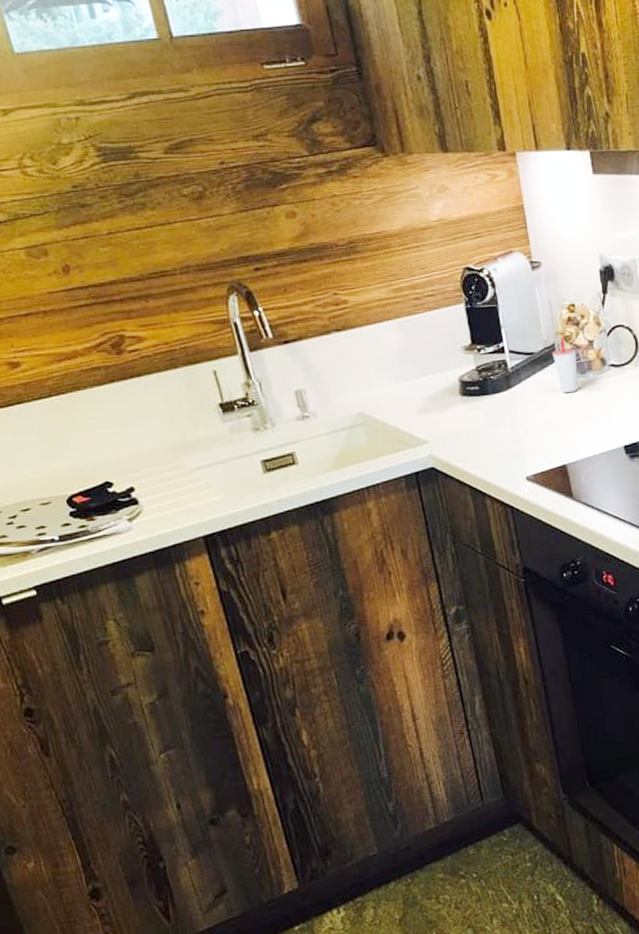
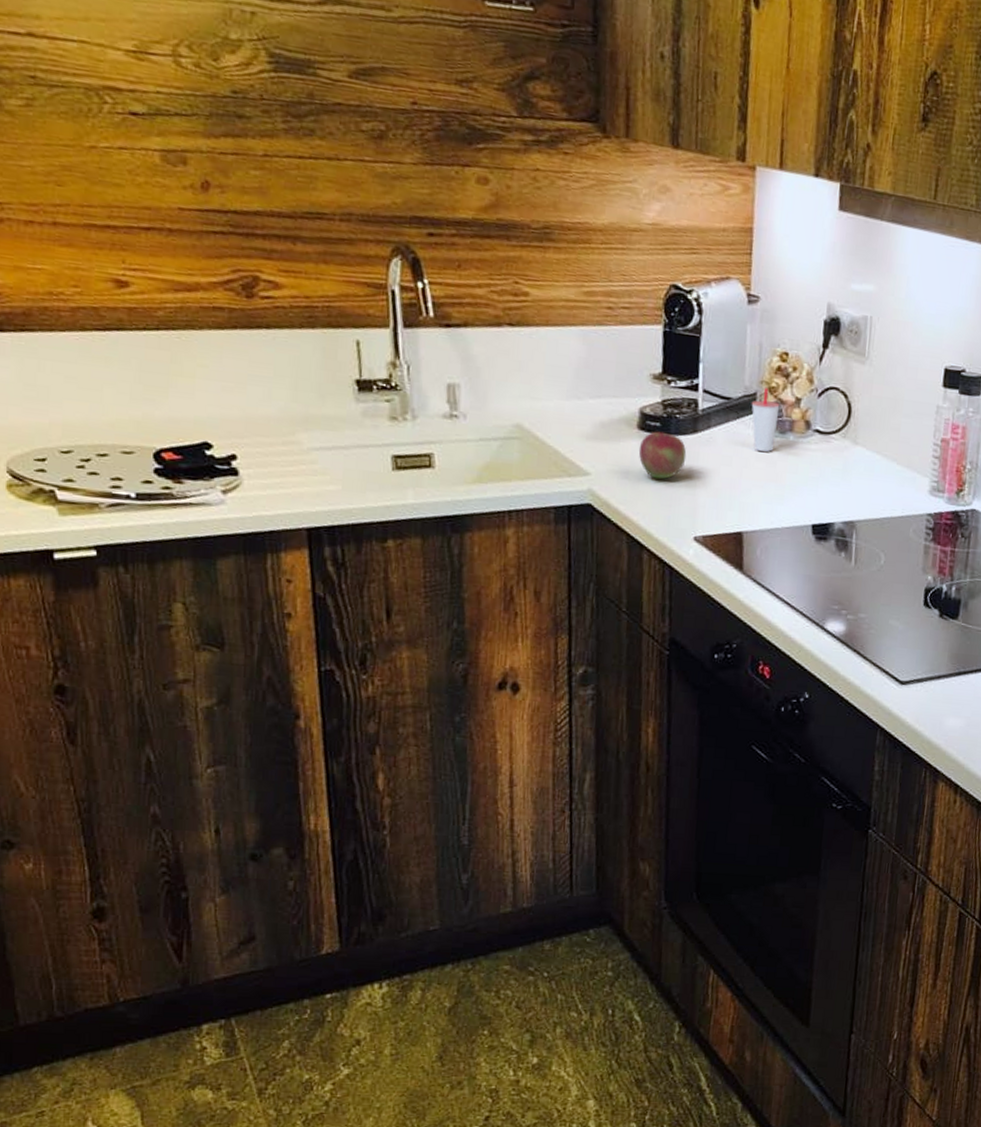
fruit: none [464,393,506,435] -> present [638,431,687,480]

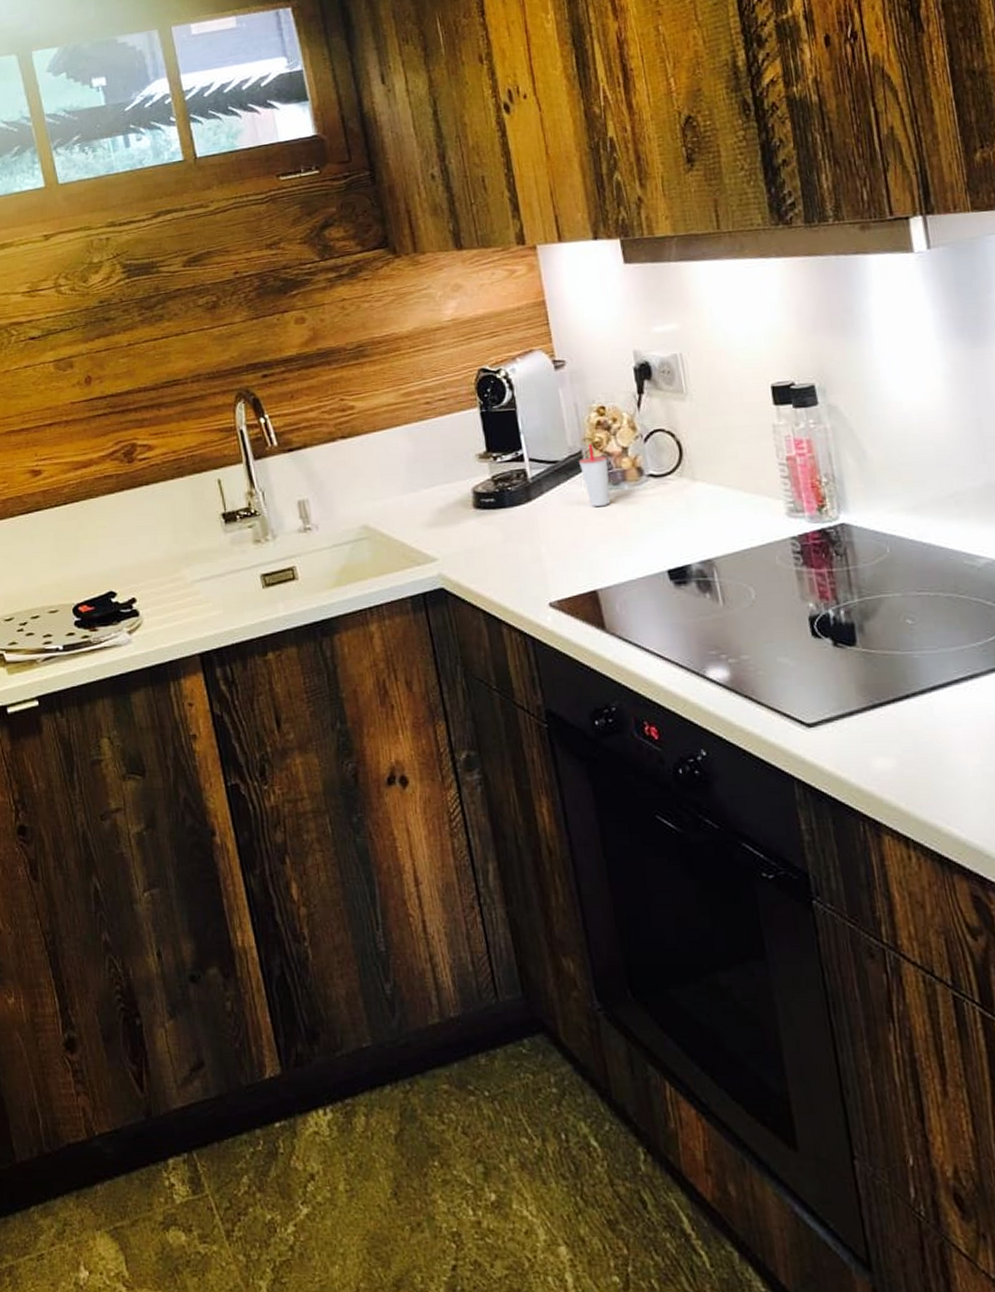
fruit: present [638,431,687,480] -> none [478,506,526,553]

